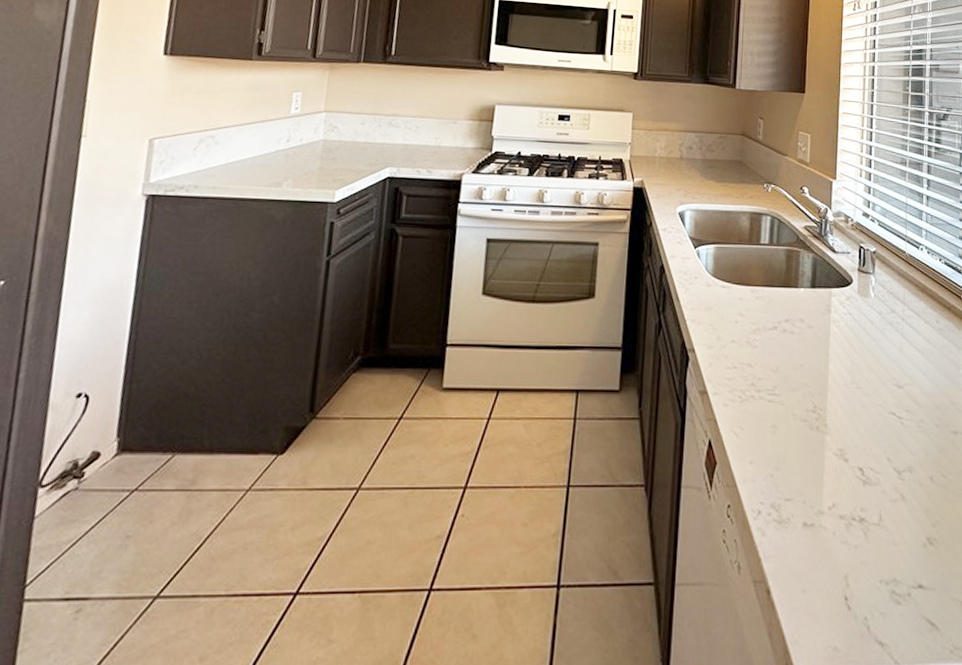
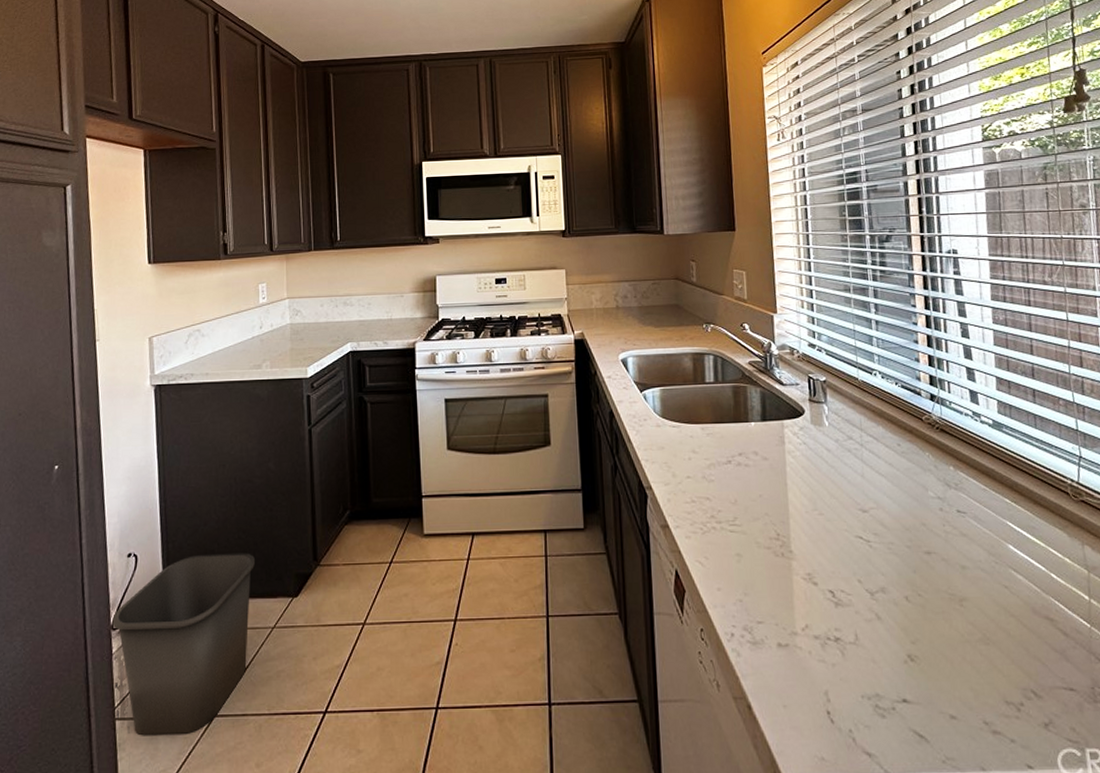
waste bin: none [41,398,239,622] -> present [112,553,256,736]

